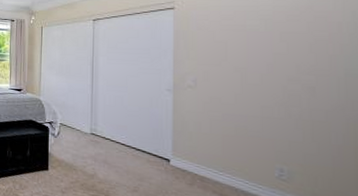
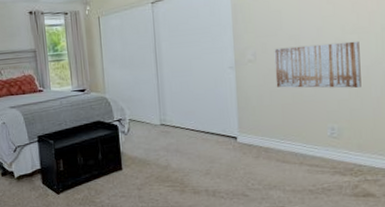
wall art: none [217,78,318,133] -> present [274,41,361,89]

